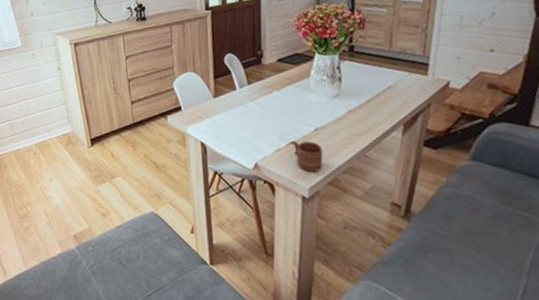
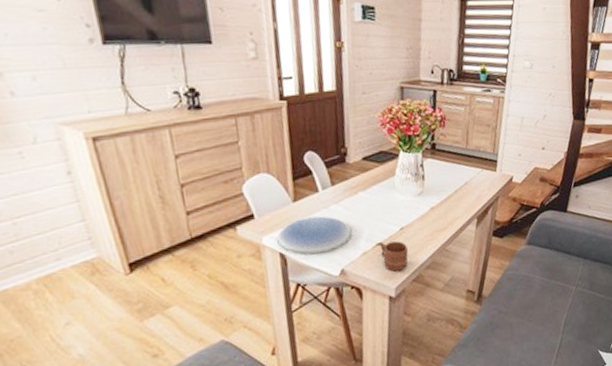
plate: none [199,112,266,147] -> present [277,216,352,255]

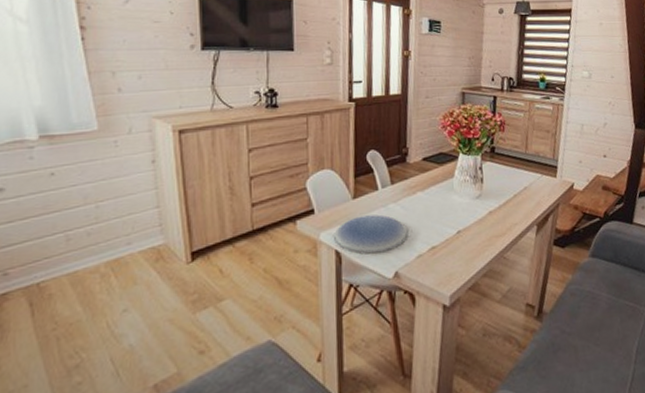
mug: present [377,241,409,272] -> none [433,245,465,279]

